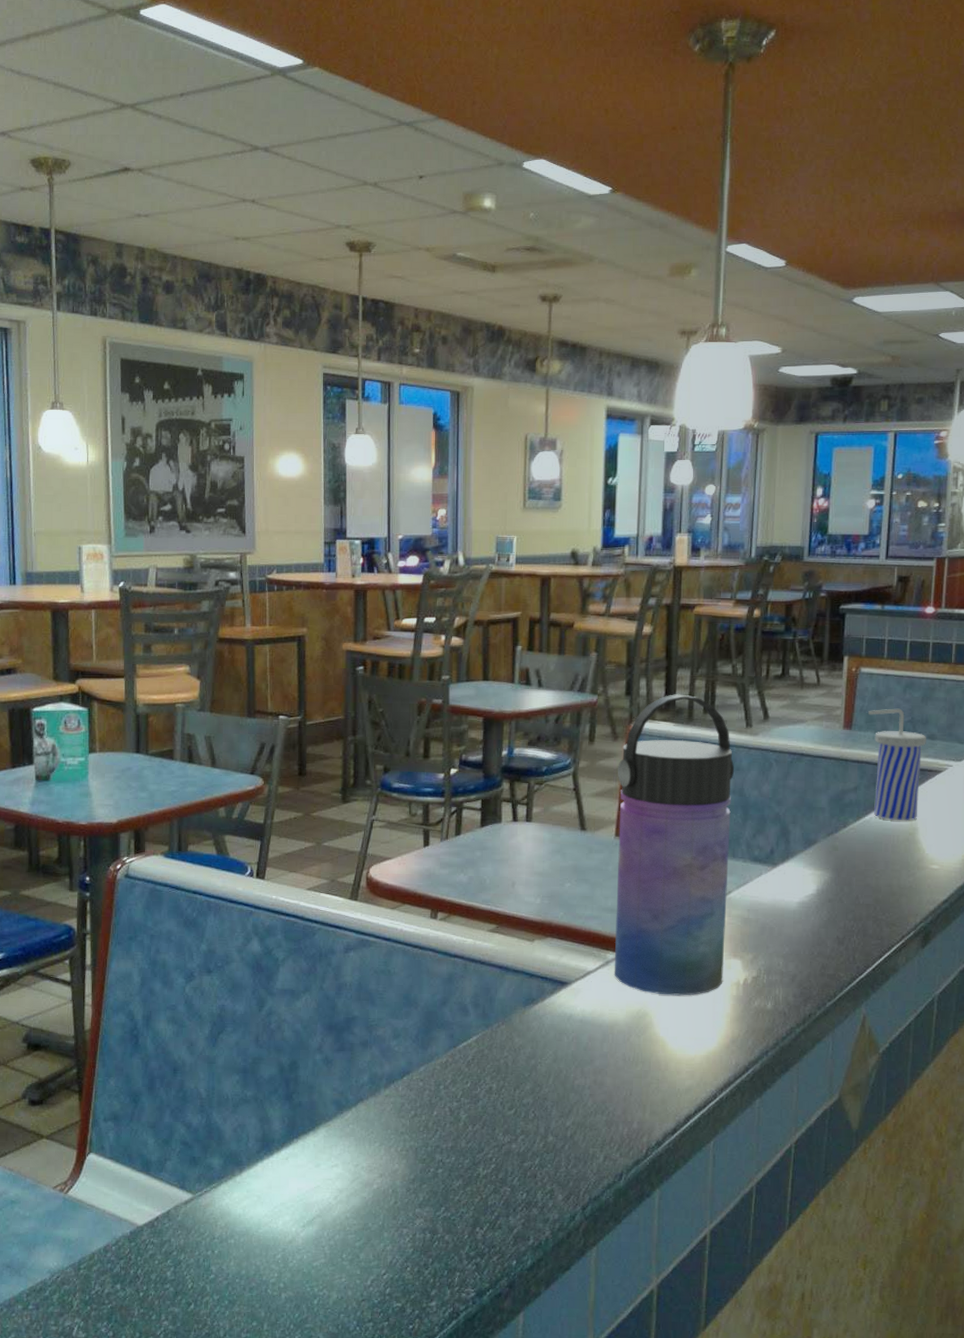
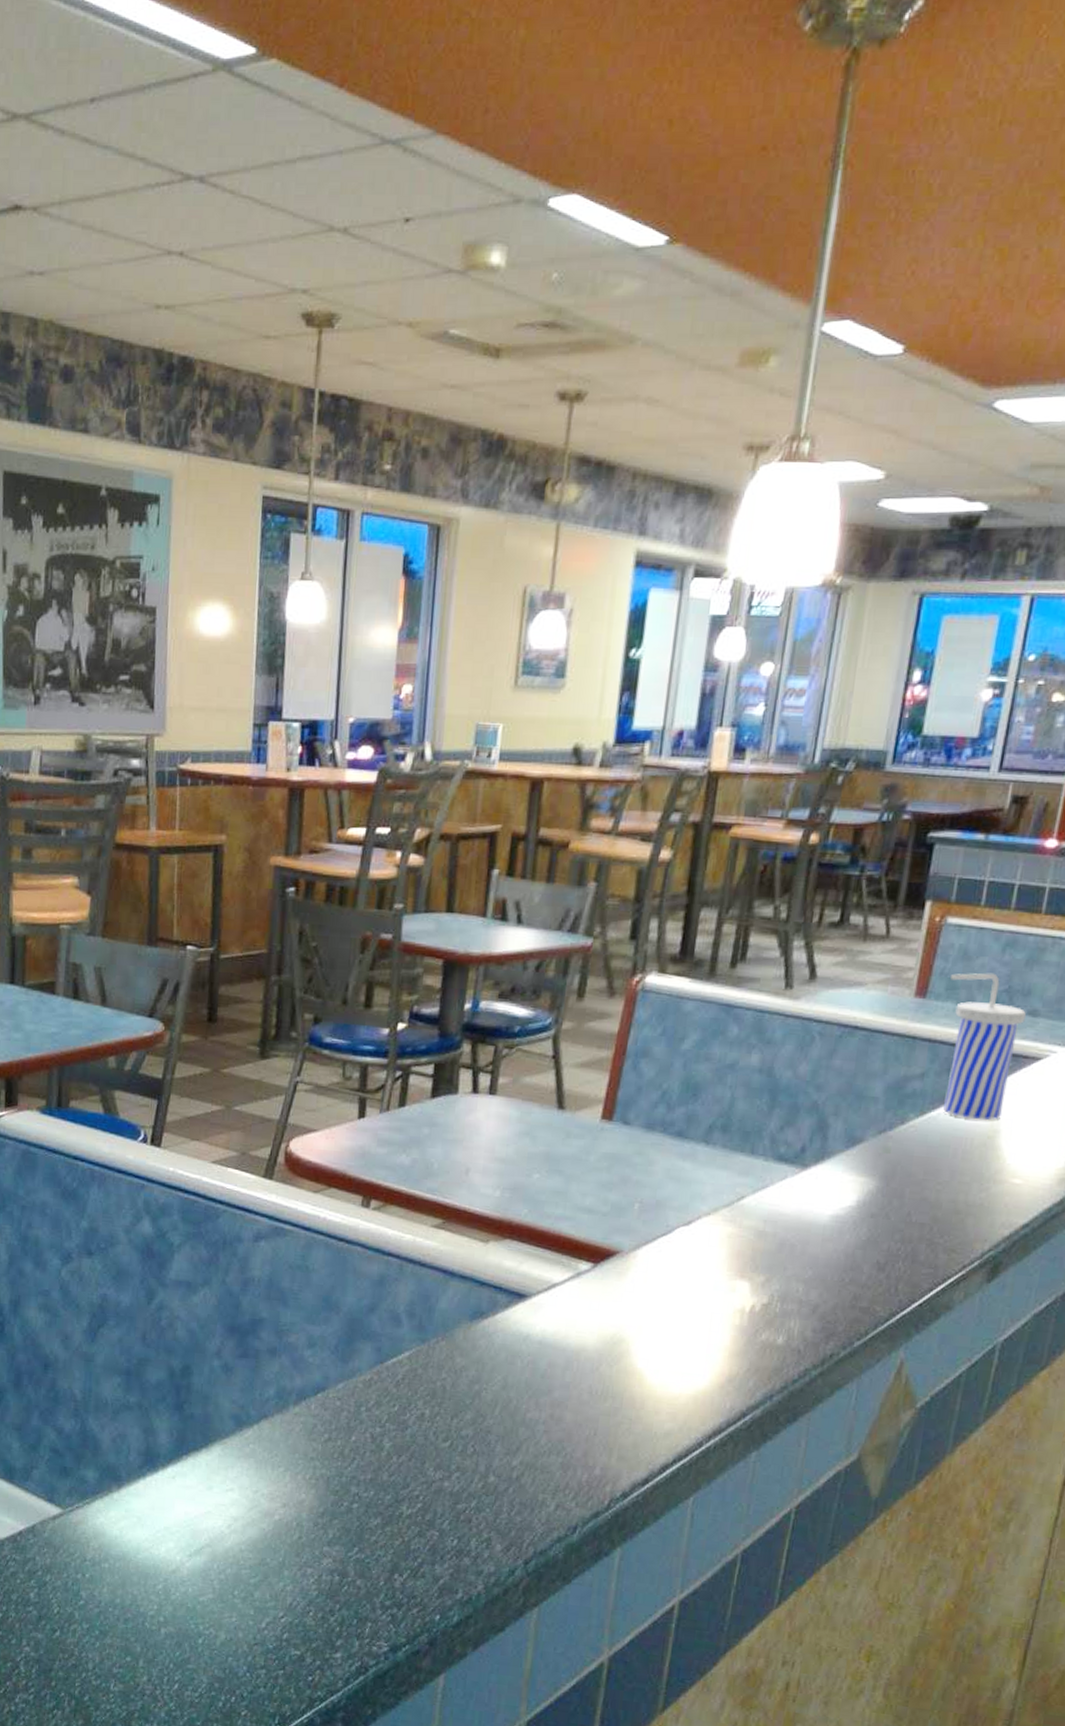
water bottle: present [614,694,734,996] -> none [585,941,764,1321]

